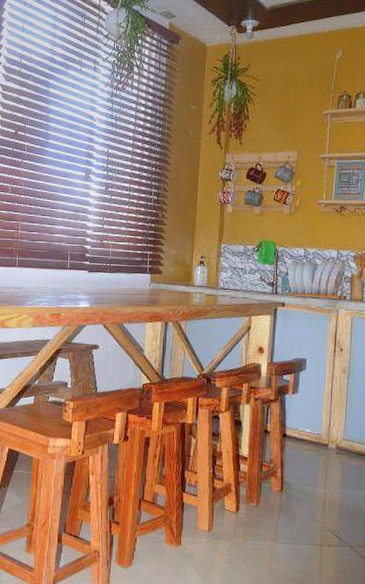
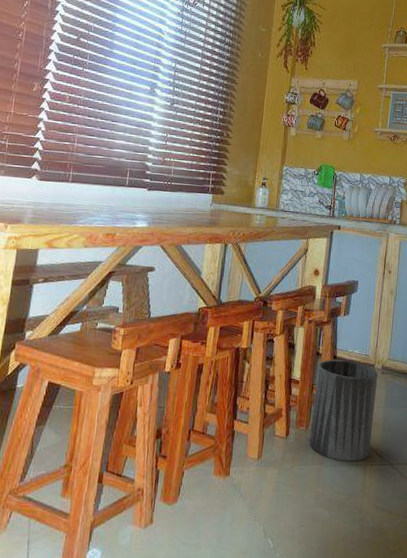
trash can: none [261,437,333,541] -> present [309,359,378,462]

